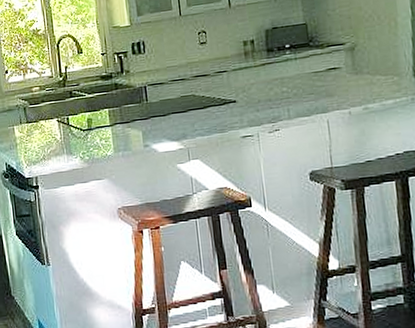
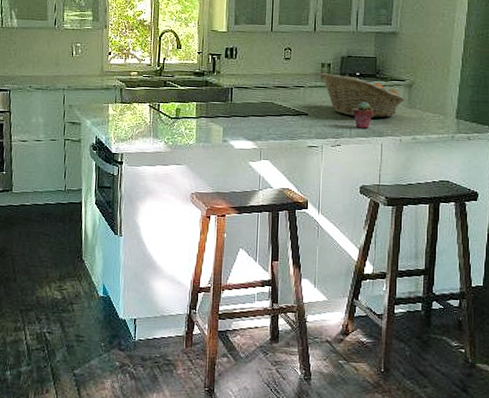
fruit basket: none [243,49,348,96] -> present [320,72,405,119]
potted succulent: none [287,76,313,107] -> present [352,102,374,129]

